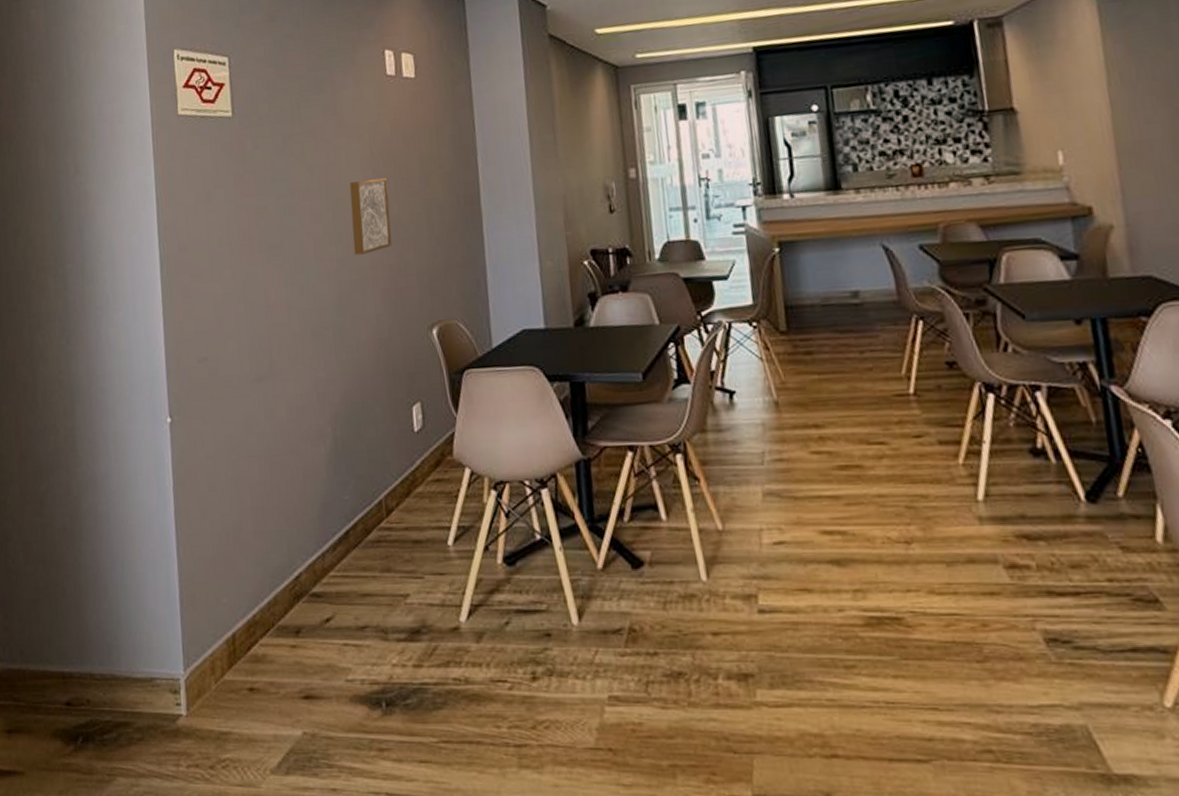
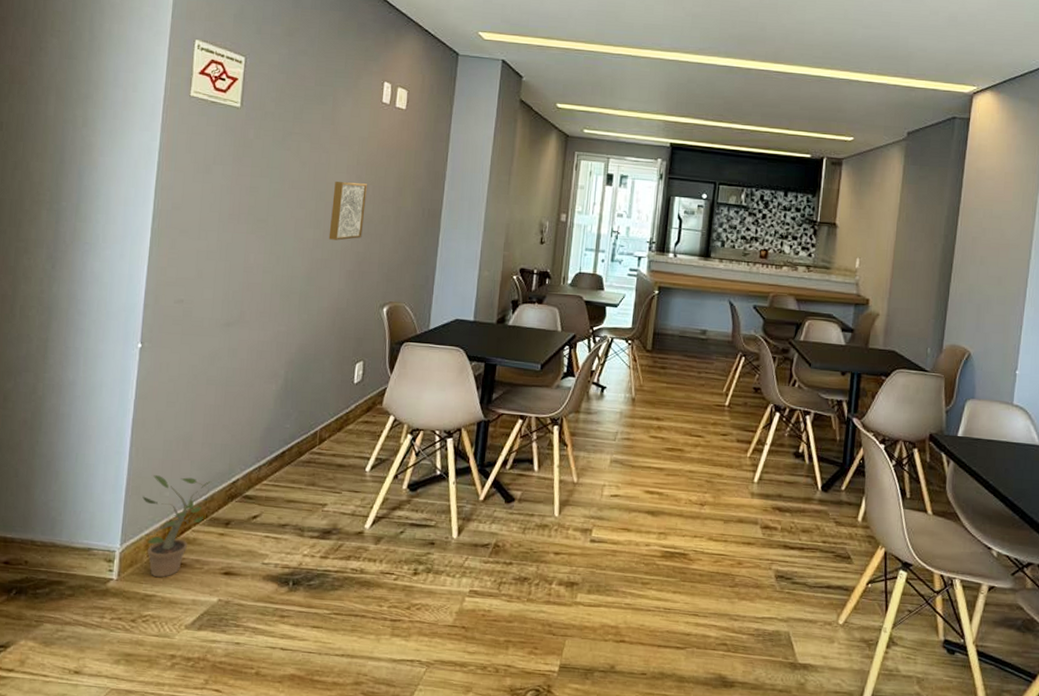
potted plant: none [199,577,272,709] -> present [142,475,212,578]

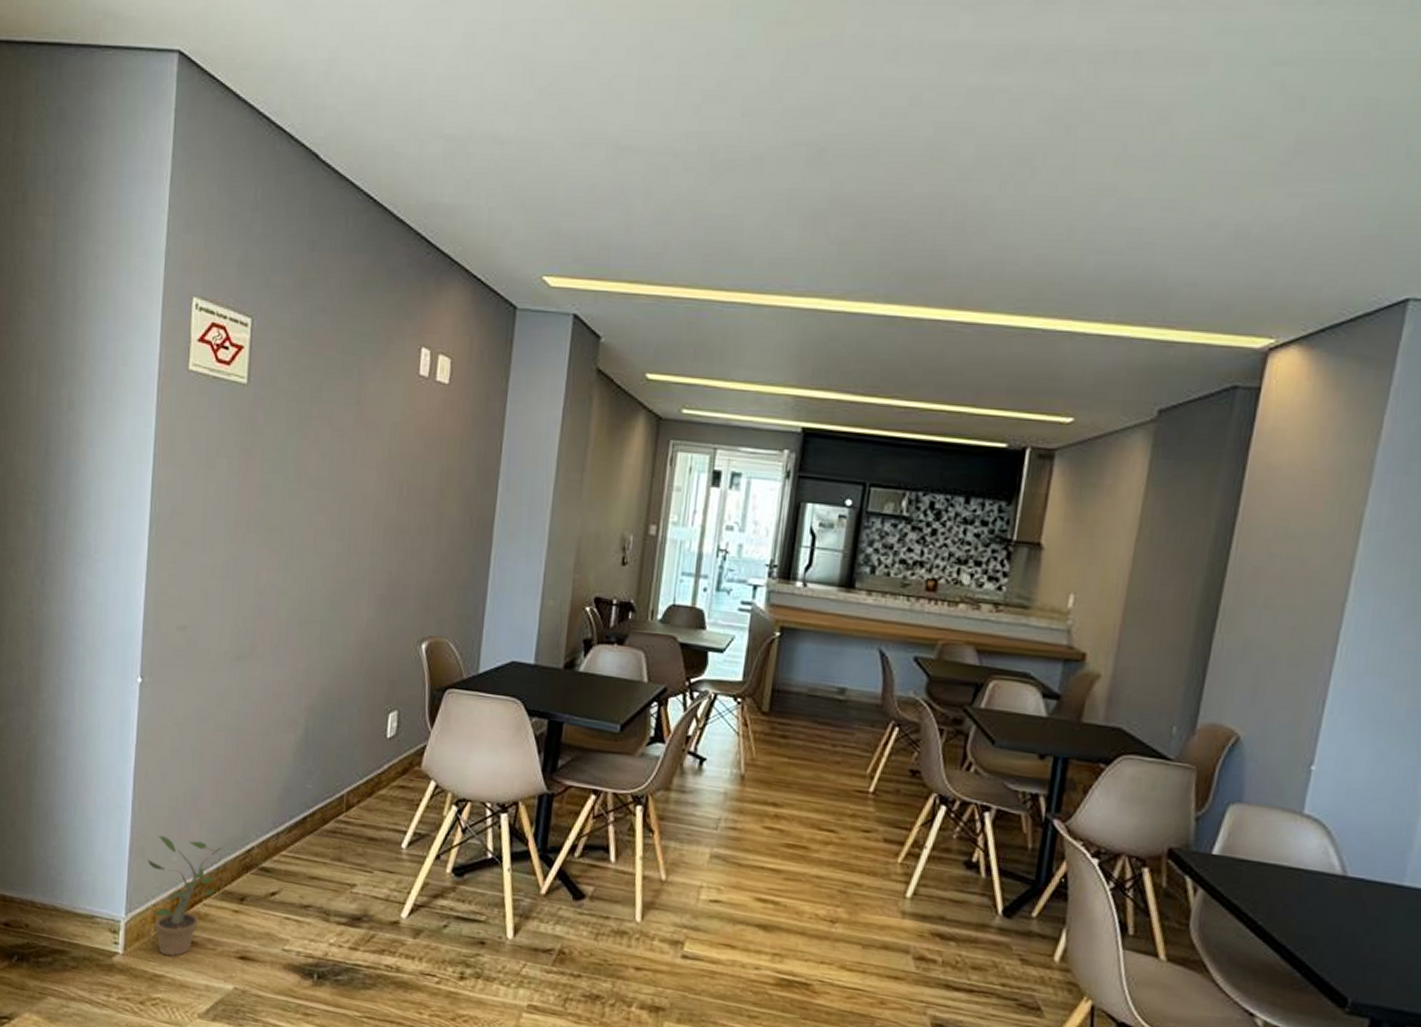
wall art: present [328,180,367,241] -> none [354,478,401,556]

